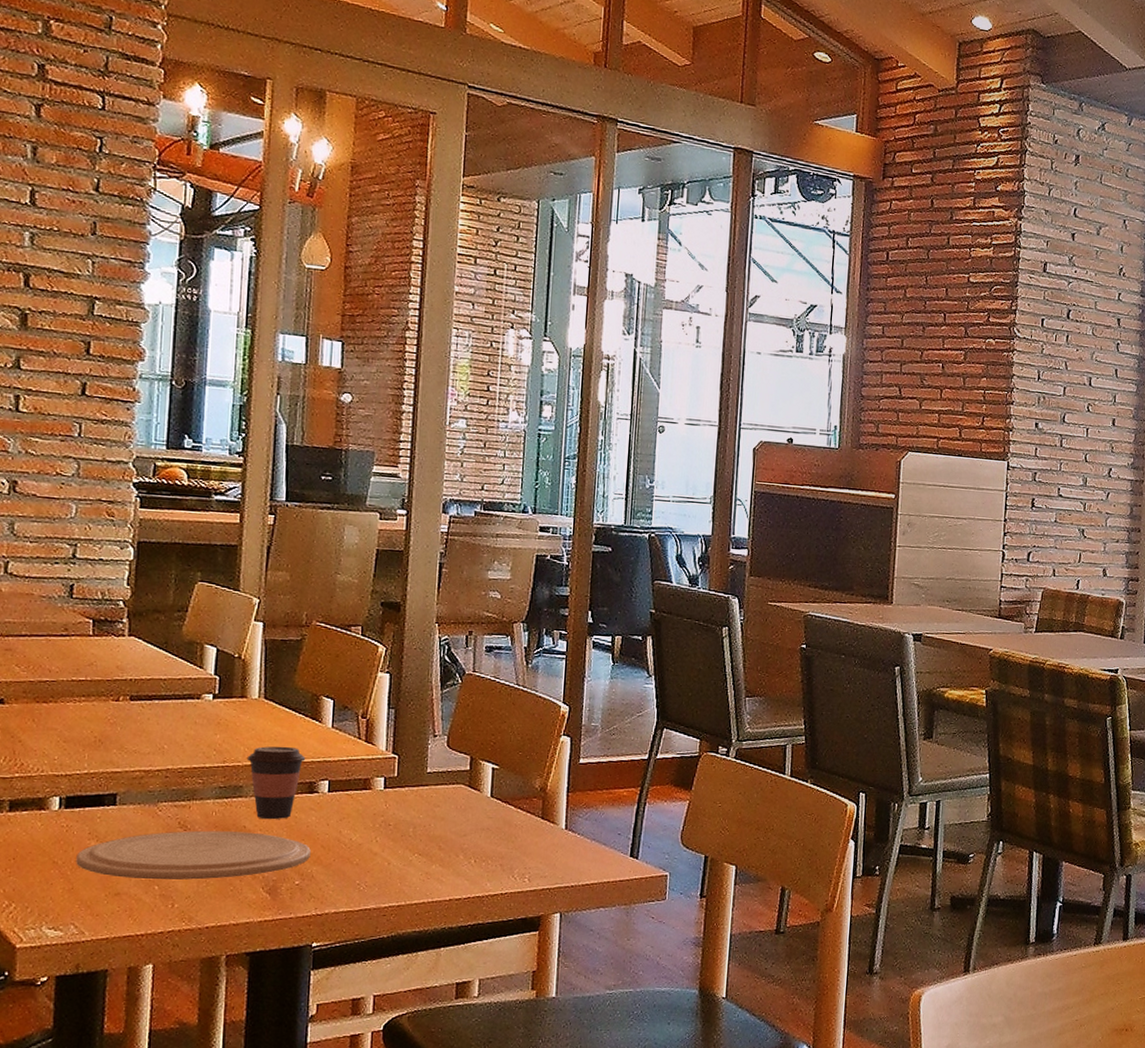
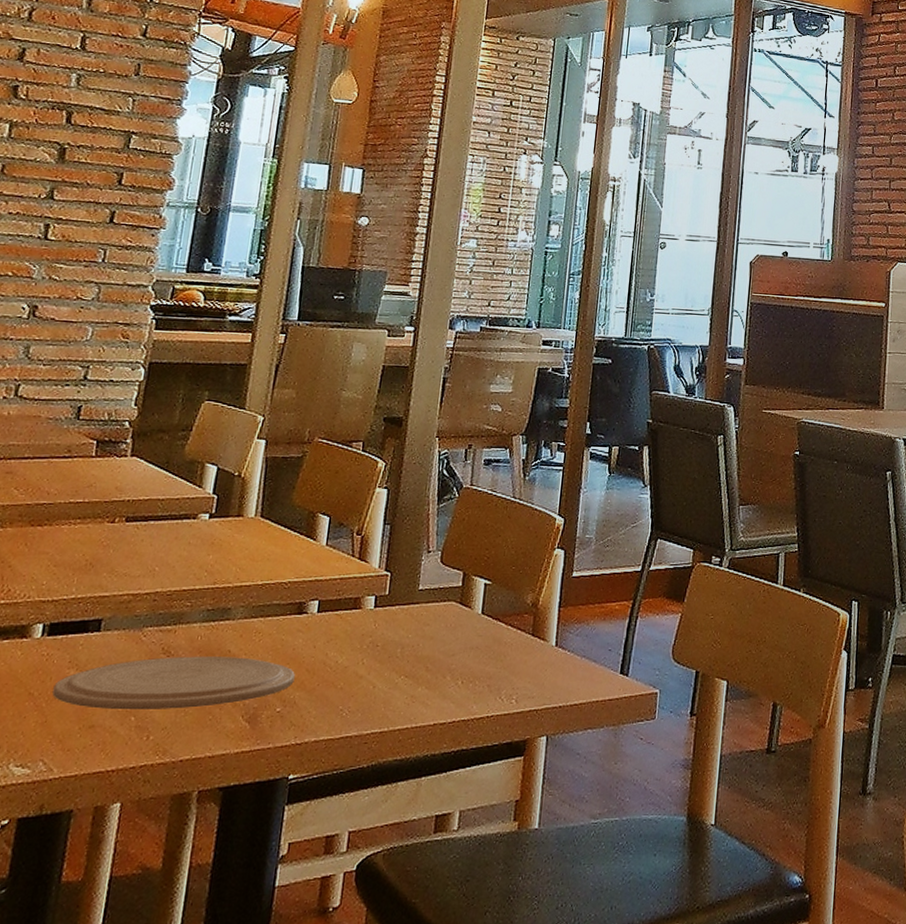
coffee cup: present [246,746,306,820] -> none [237,565,298,643]

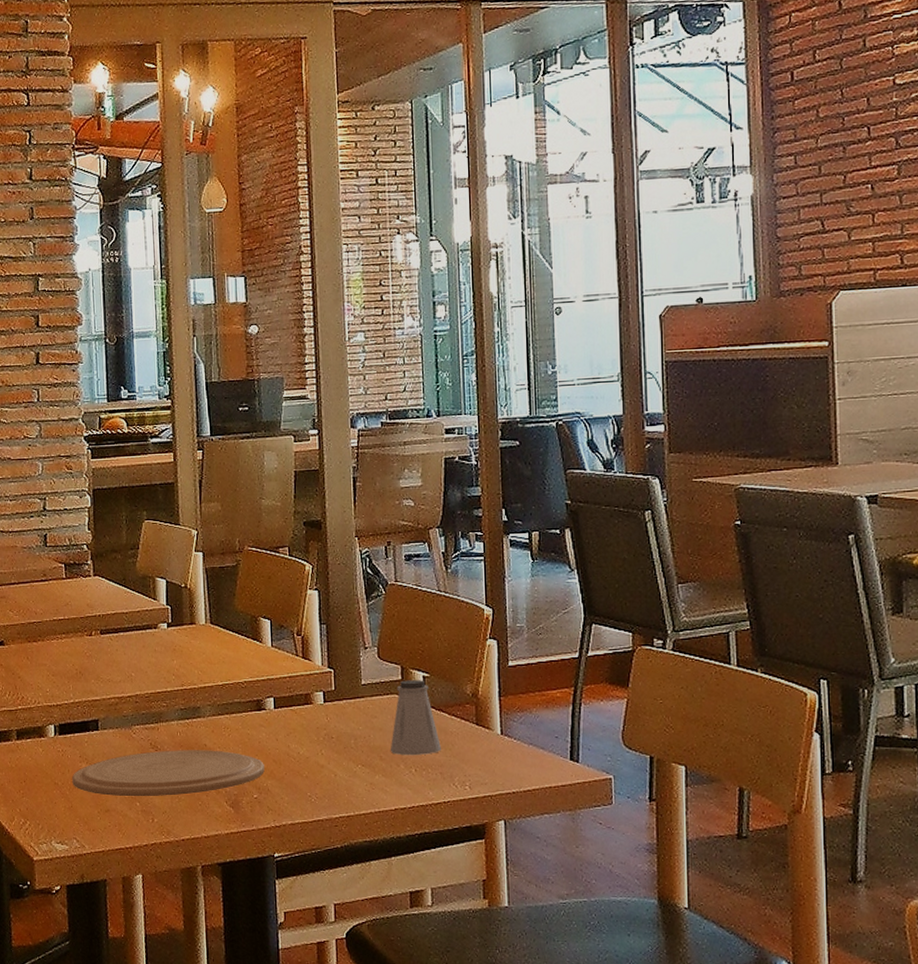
saltshaker: none [438,587,494,667] -> present [390,680,442,756]

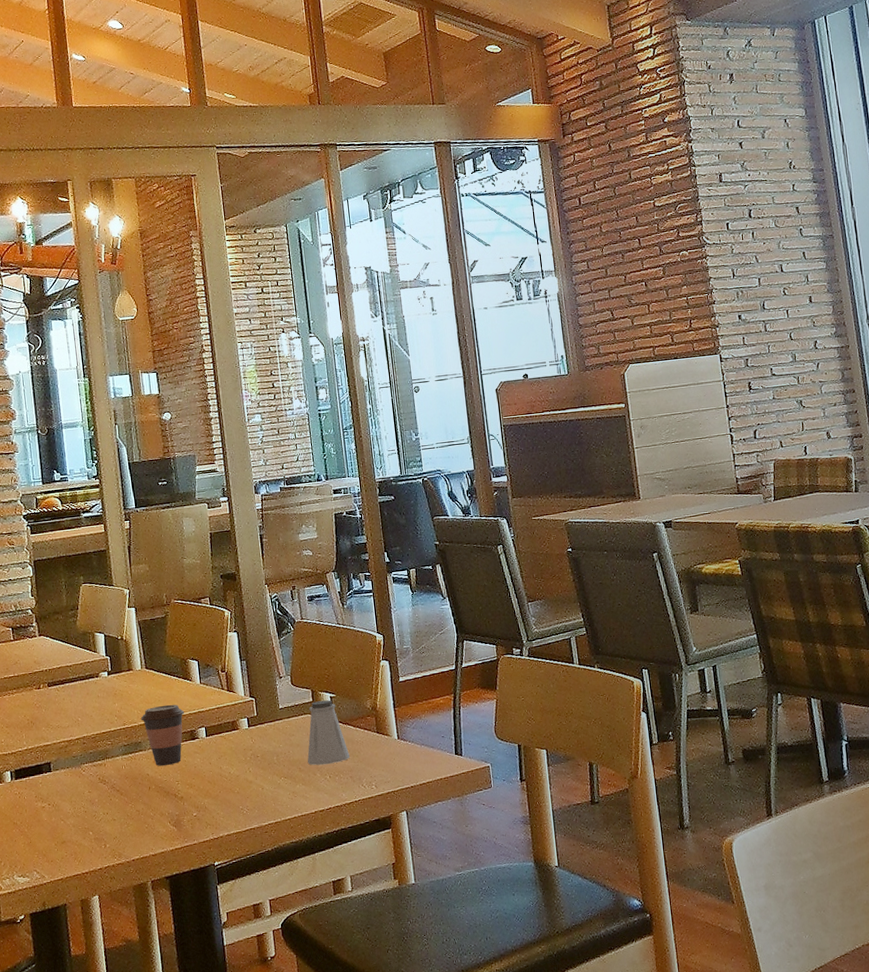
plate: present [72,750,265,797] -> none [29,778,201,829]
coffee cup: none [201,667,252,738] -> present [140,704,185,766]

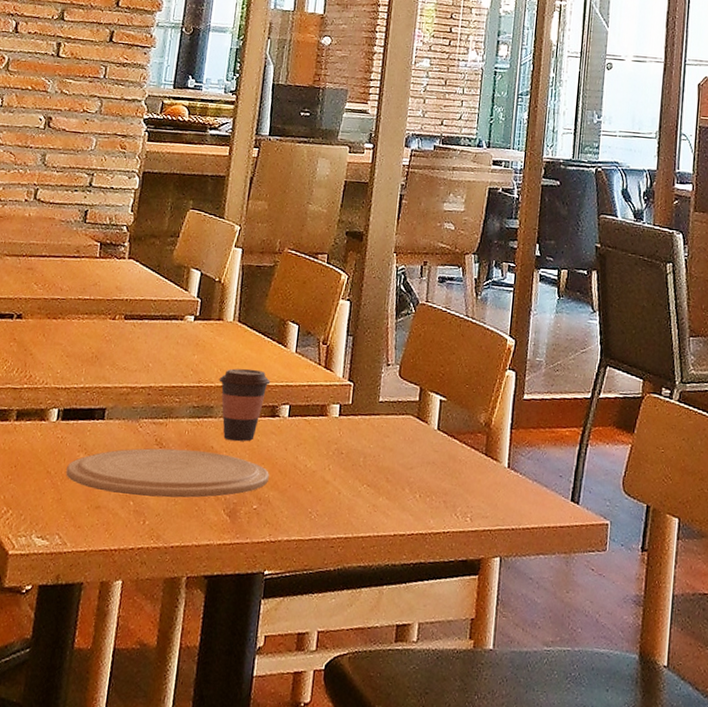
plate: none [29,778,201,829] -> present [66,448,269,498]
saltshaker: present [307,700,351,765] -> none [397,402,449,481]

